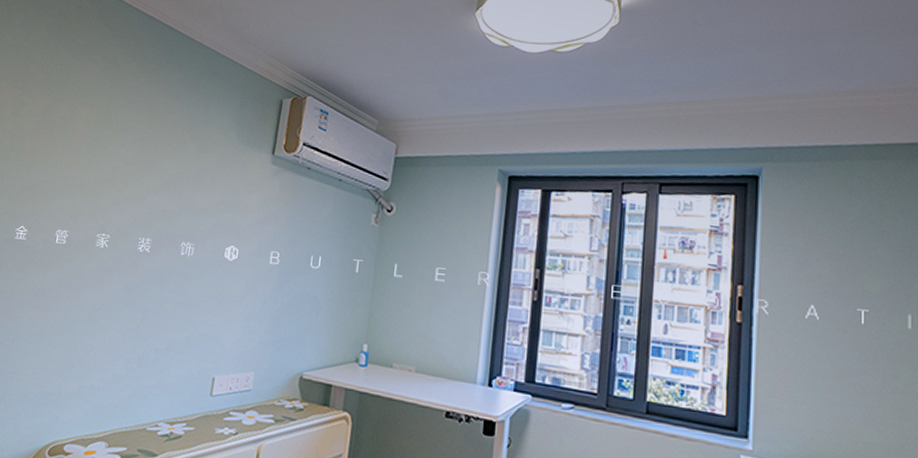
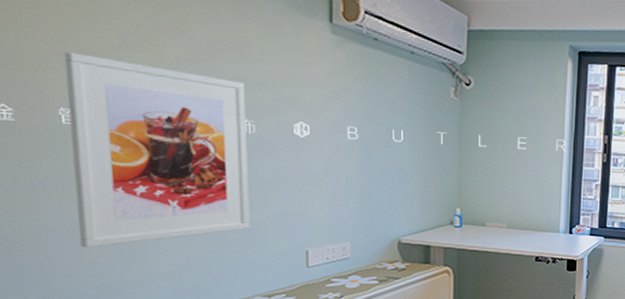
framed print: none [38,184,193,356] -> present [63,52,251,248]

